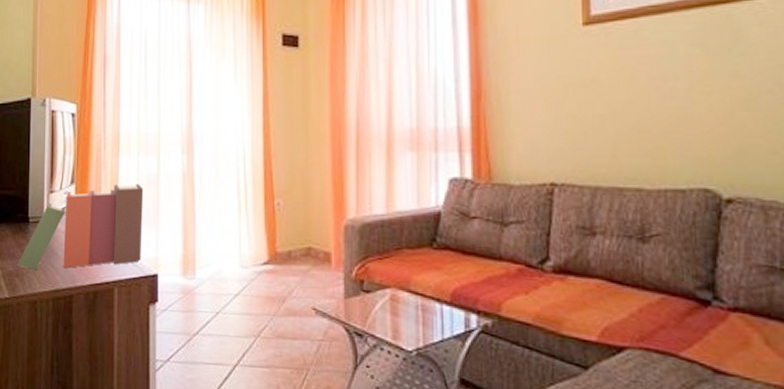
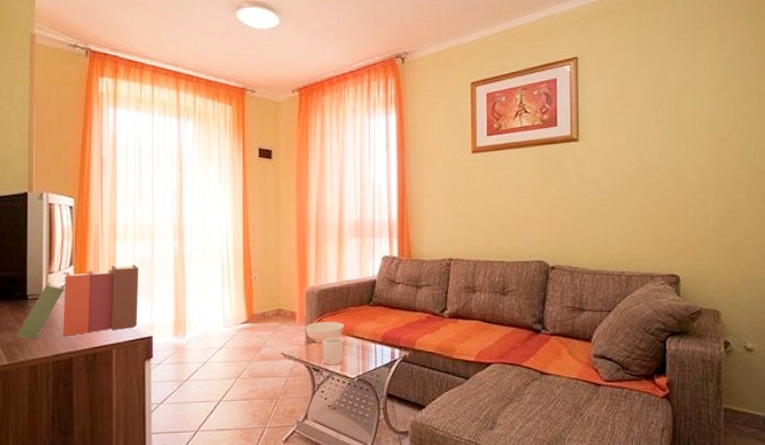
bowl: none [343,267,396,300] -> present [305,321,344,344]
mug: none [367,290,398,331] -> present [323,337,345,366]

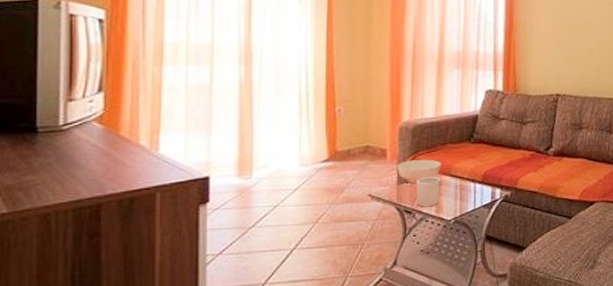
books: present [16,264,139,339] -> none [19,92,193,182]

